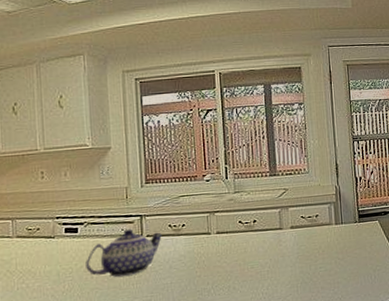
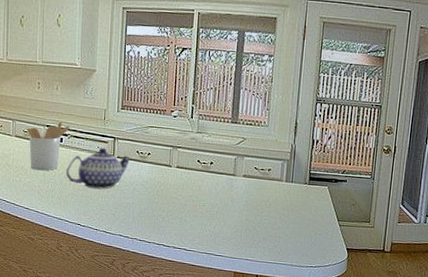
utensil holder: none [30,210,86,271] -> present [26,121,70,171]

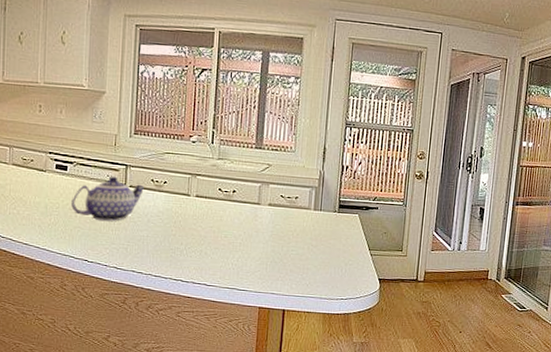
utensil holder: present [26,121,70,171] -> none [25,148,76,202]

